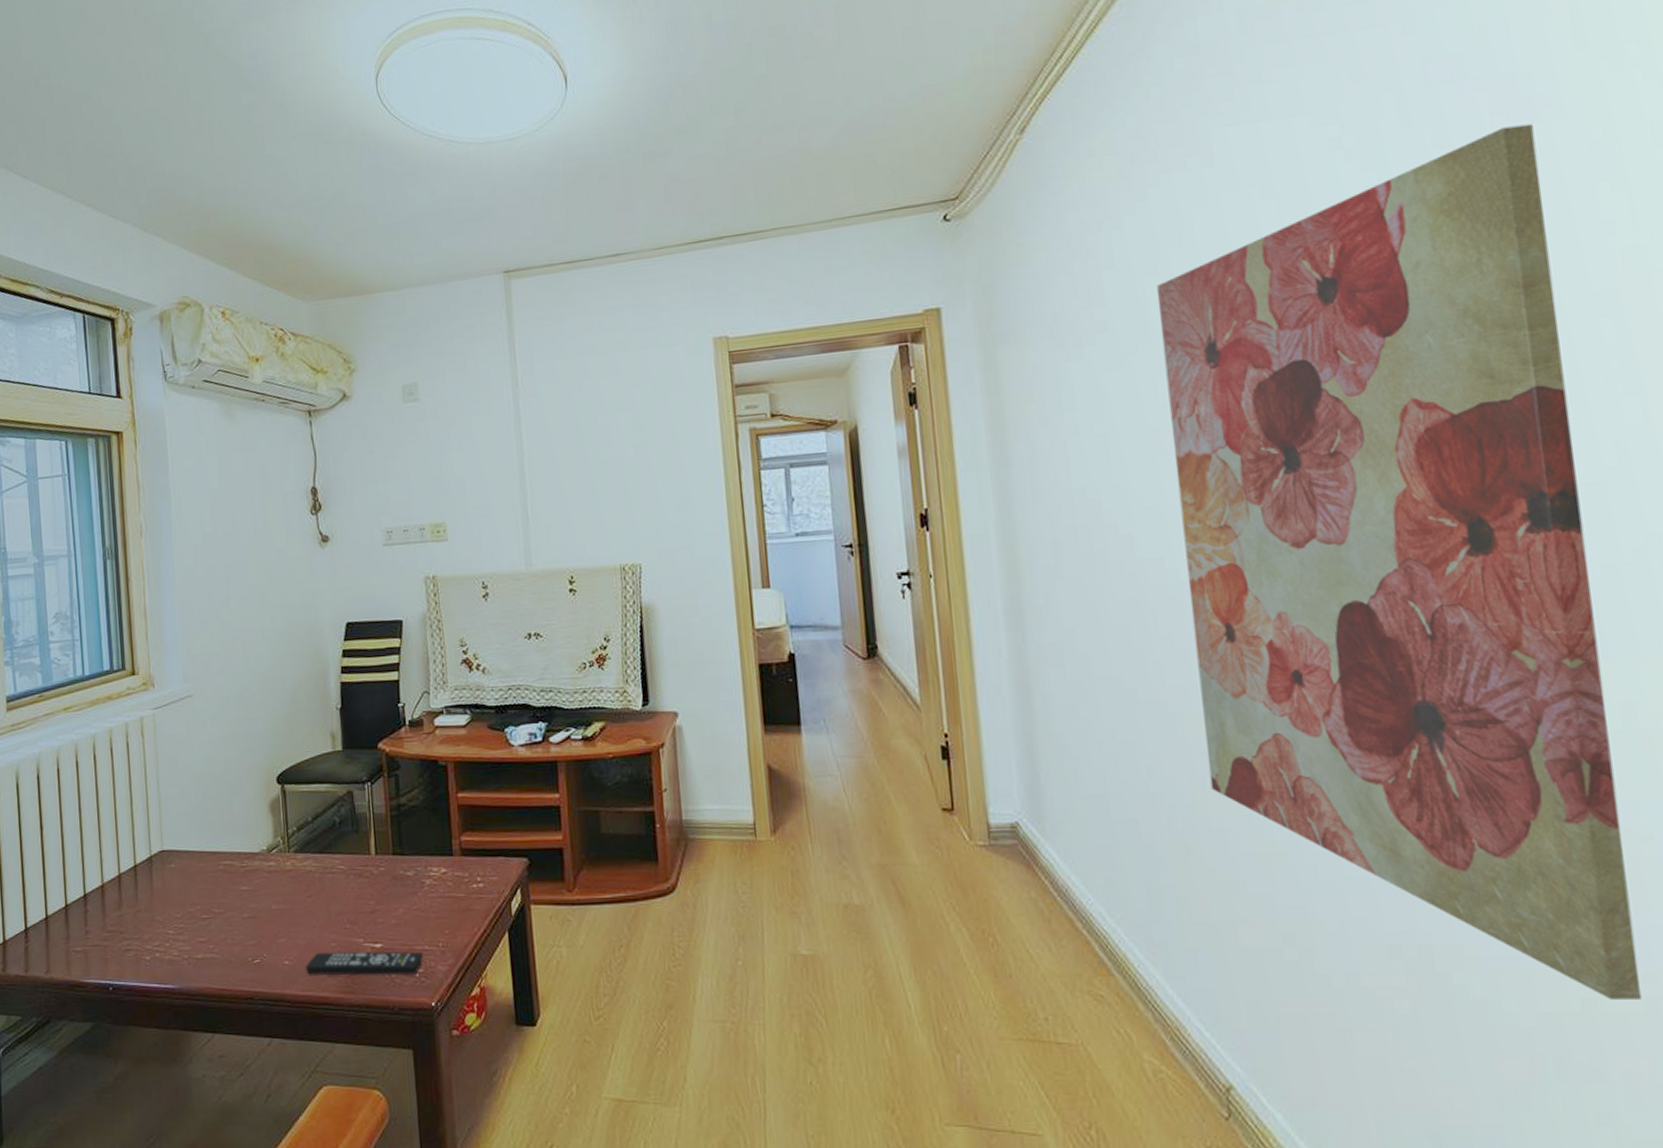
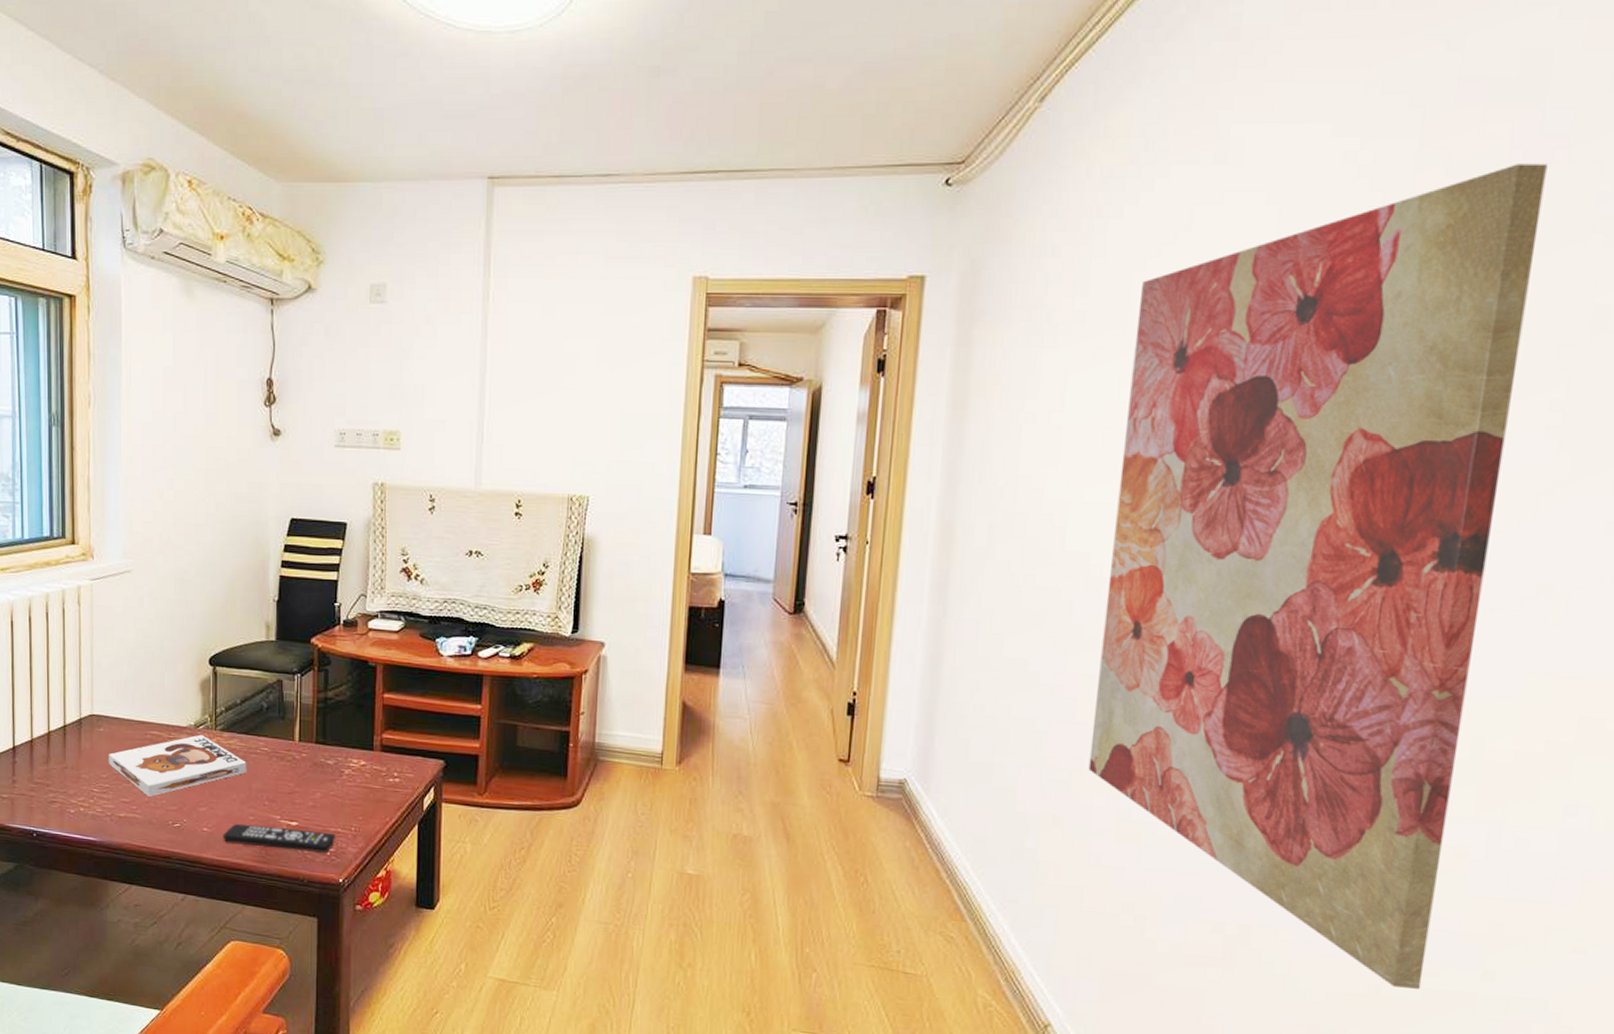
board game: none [181,859,325,933] -> present [108,734,247,797]

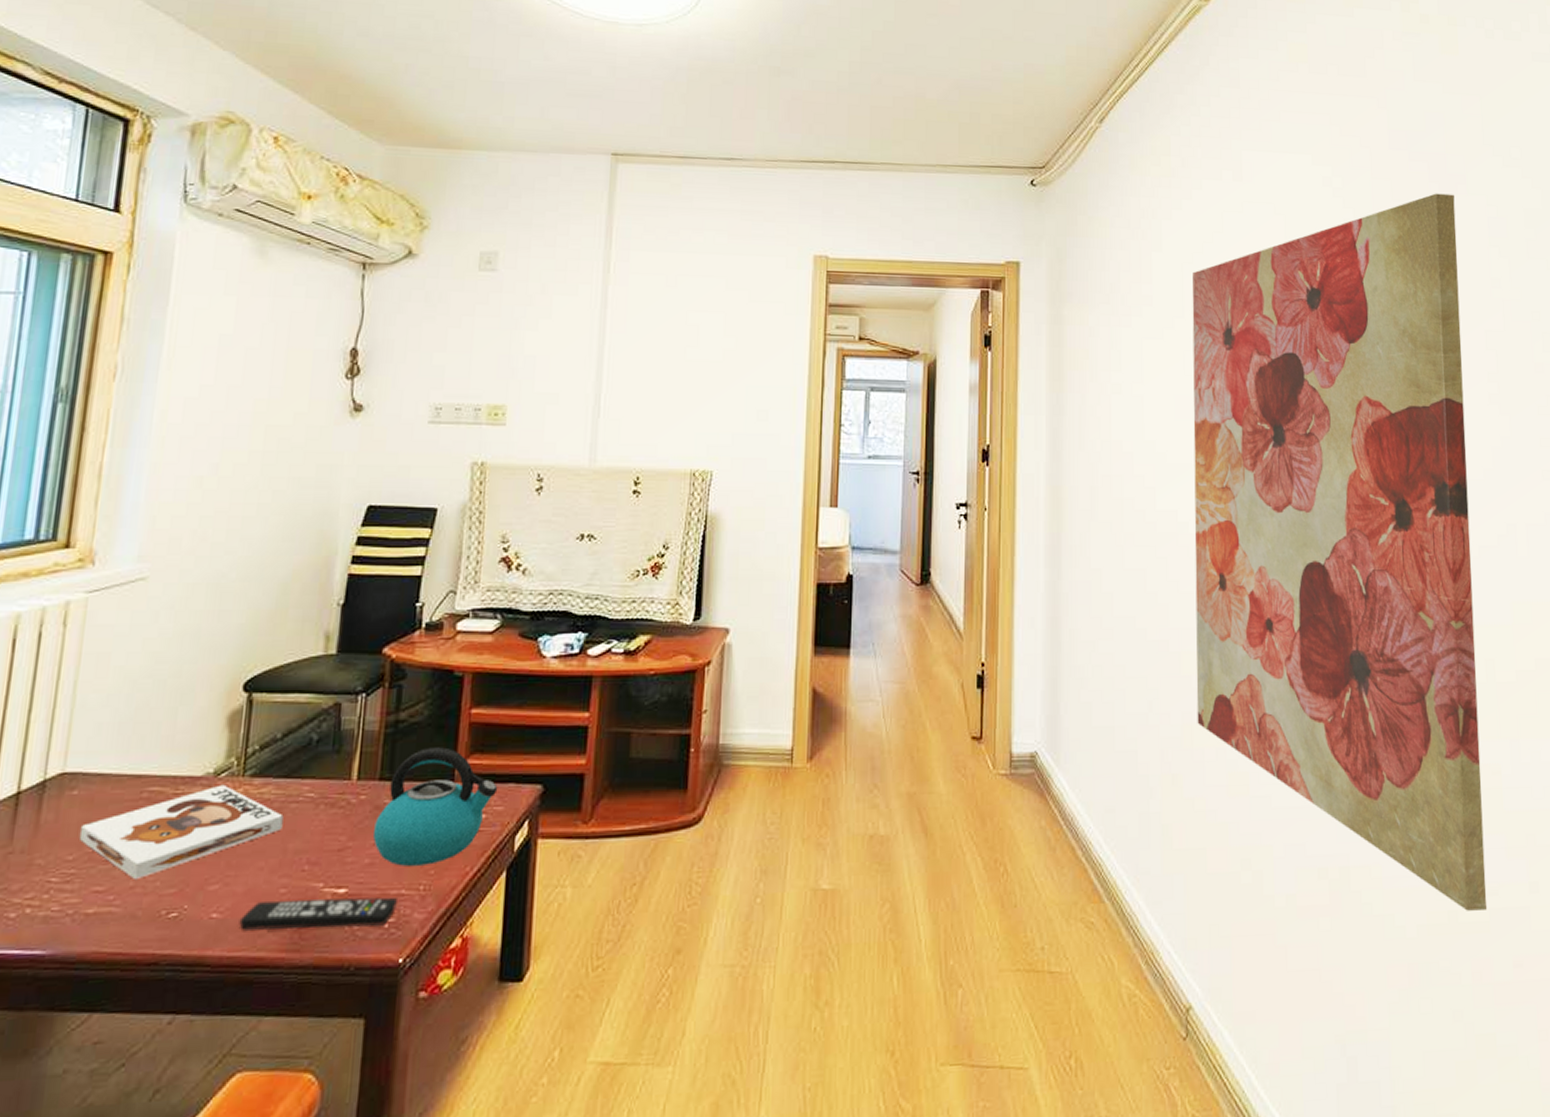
kettle: none [313,721,408,813] -> present [372,747,498,866]

